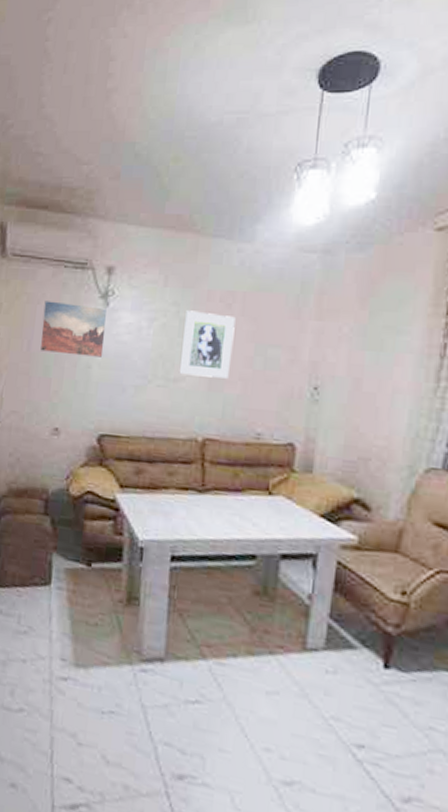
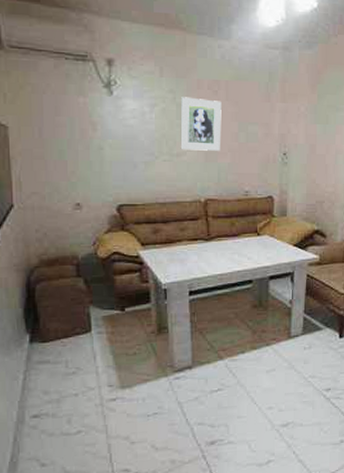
wall art: present [41,301,106,357] -> none [50,90,113,140]

